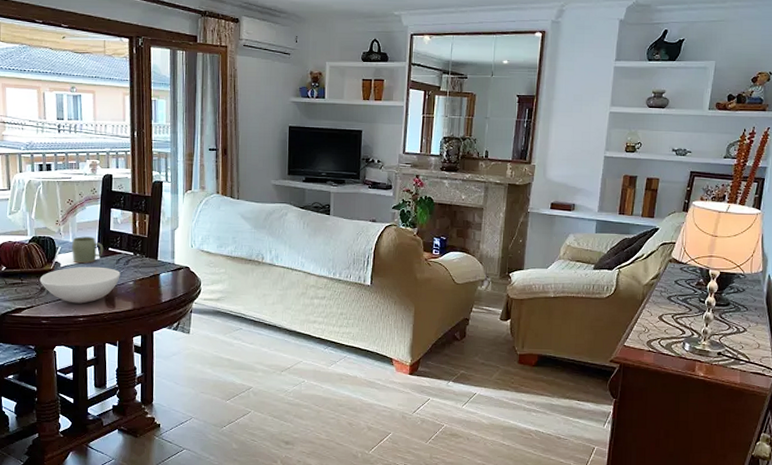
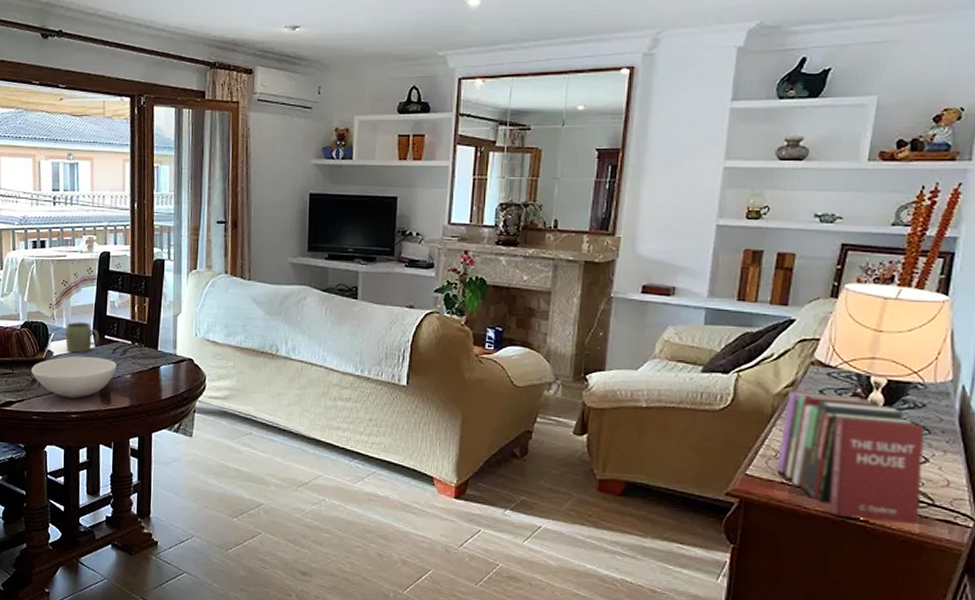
books: none [646,281,744,378] -> present [777,390,925,525]

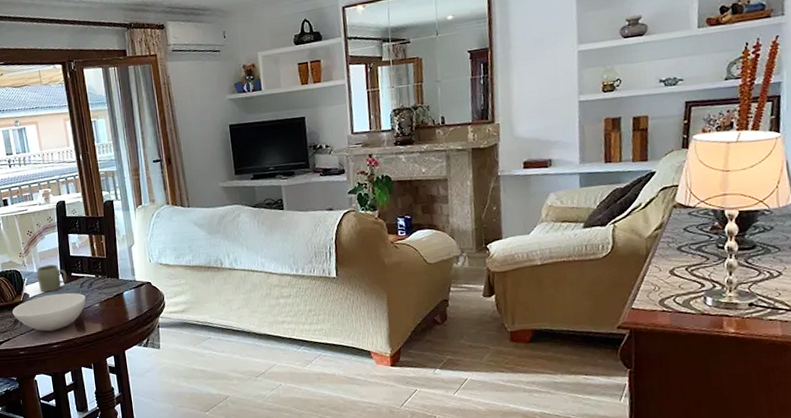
books: present [777,390,925,525] -> none [656,229,781,333]

